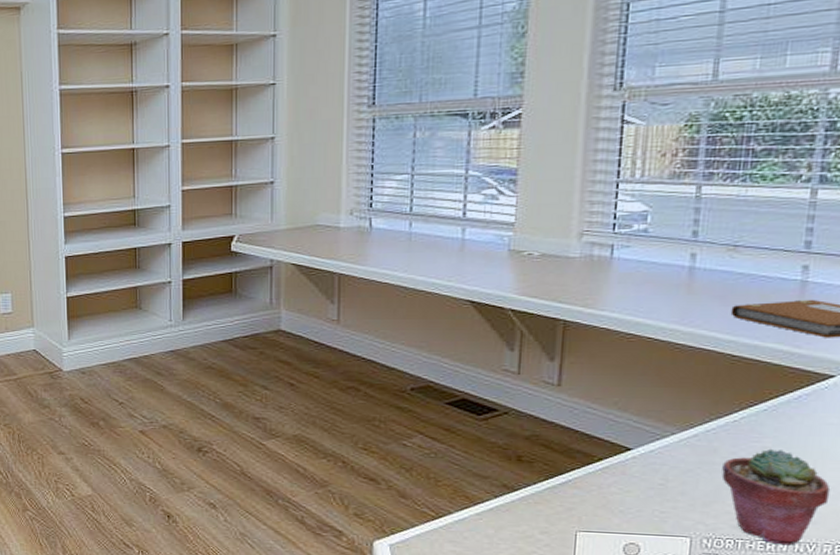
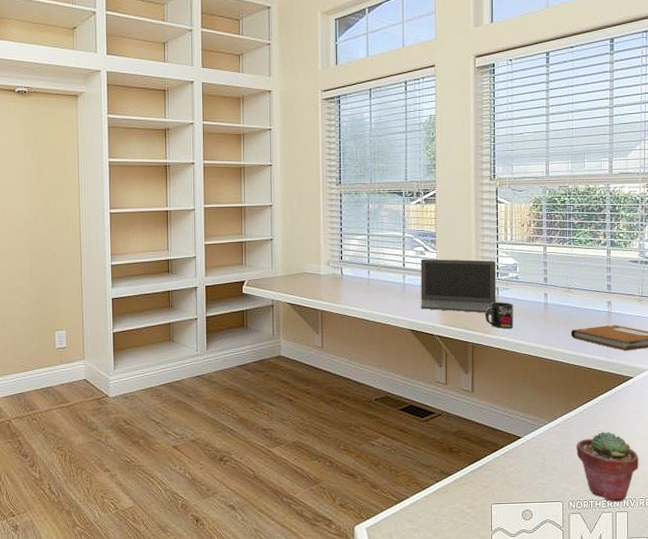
laptop computer: none [487,205,613,280] -> present [420,258,497,313]
mug: none [588,265,636,302] -> present [485,302,513,328]

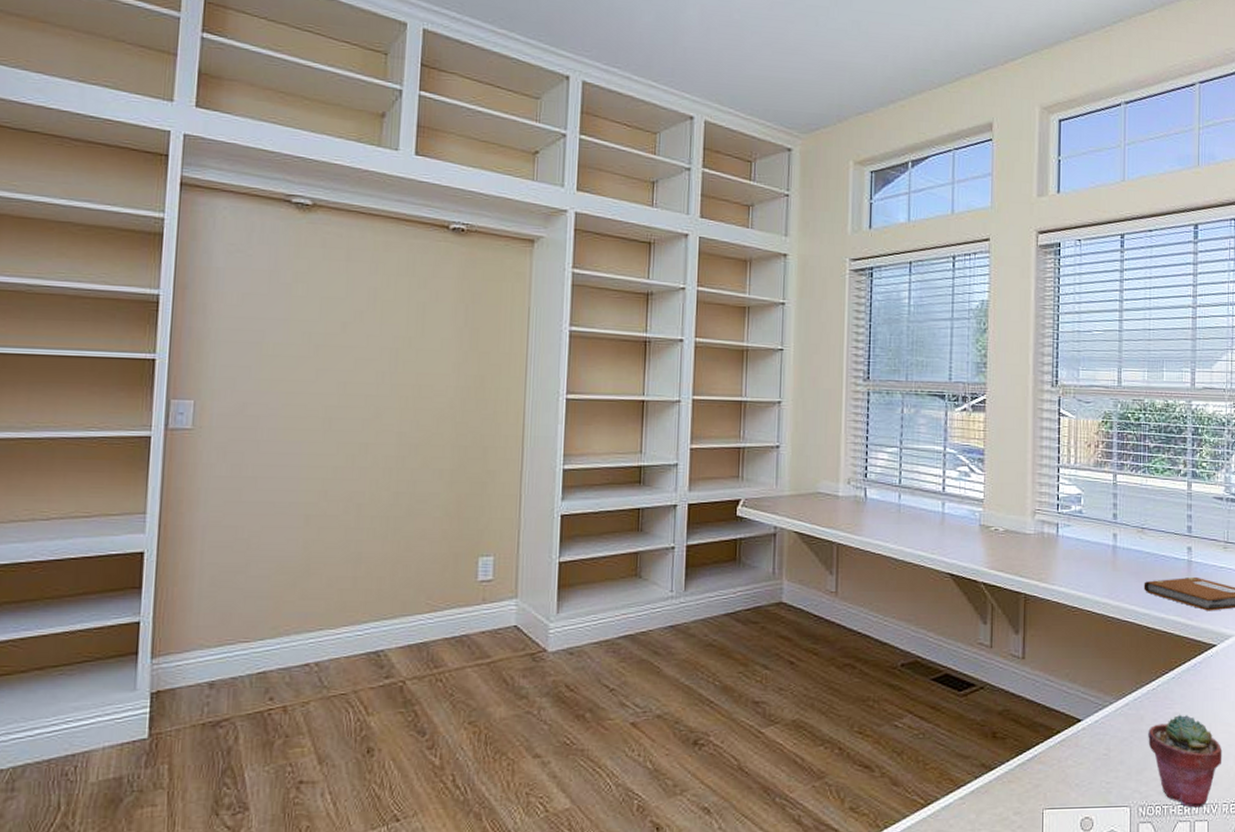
laptop computer: present [420,258,497,313] -> none [963,482,1056,556]
mug: present [485,302,513,328] -> none [1041,542,1076,577]

